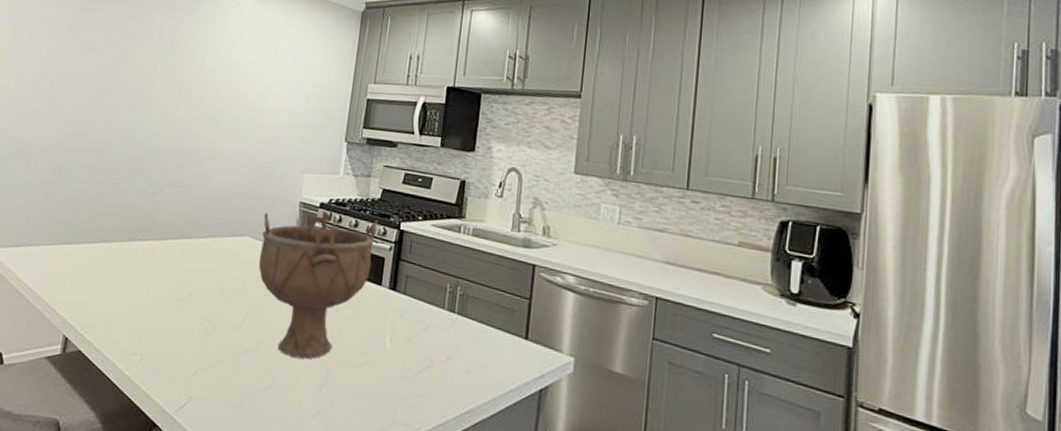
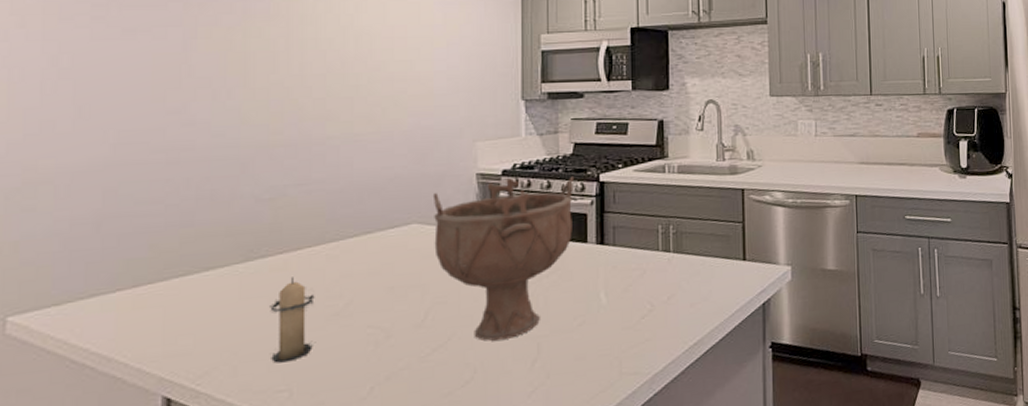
candle: none [133,261,169,332] -> present [270,277,315,363]

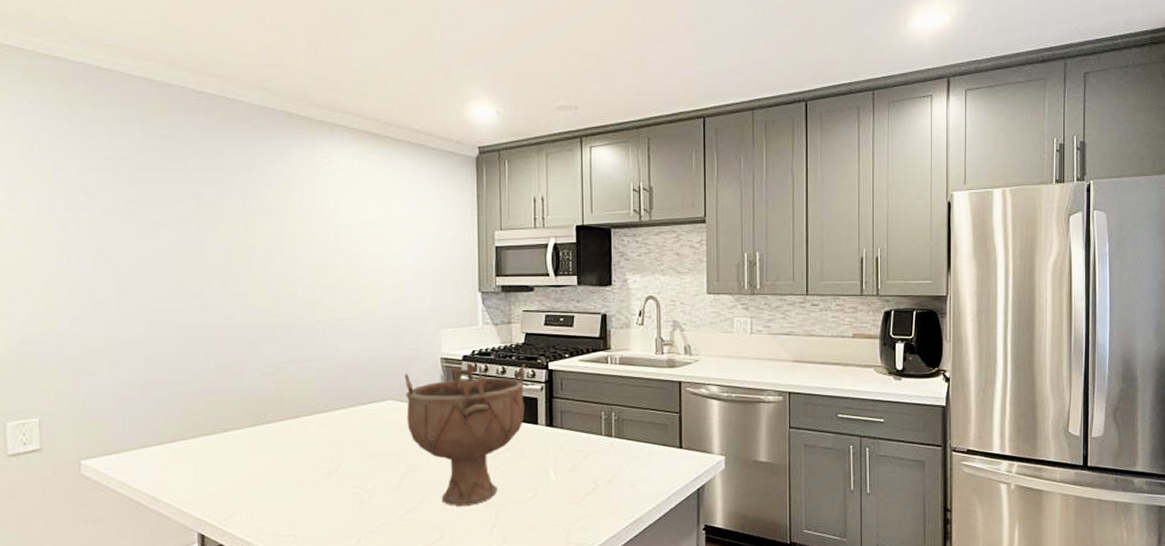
candle: present [270,277,315,363] -> none [276,441,312,512]

